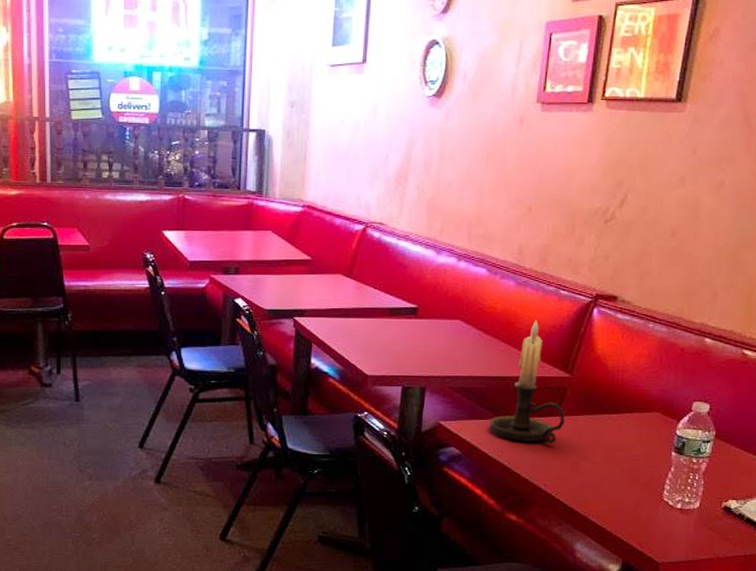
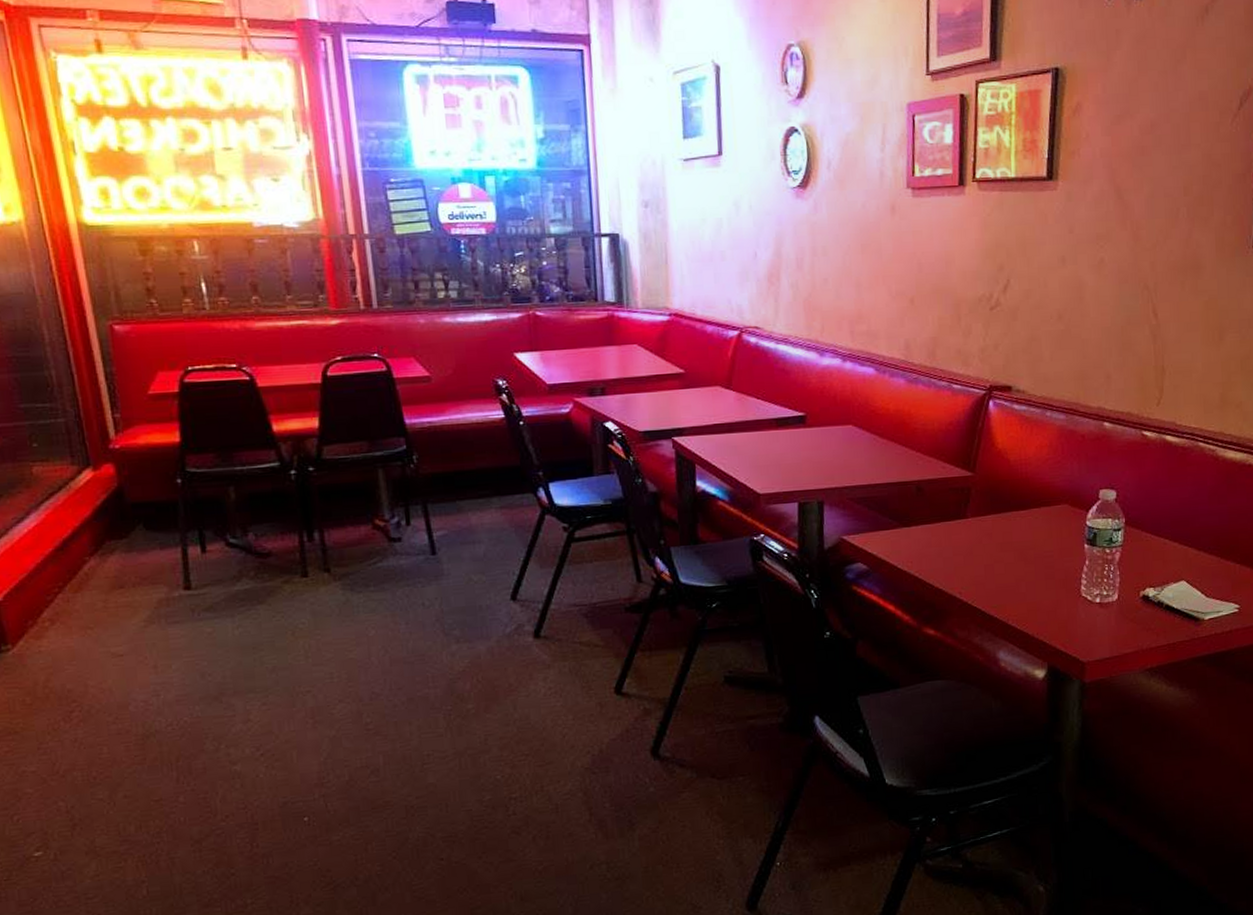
candle holder: present [489,320,565,443] -> none [895,418,973,550]

